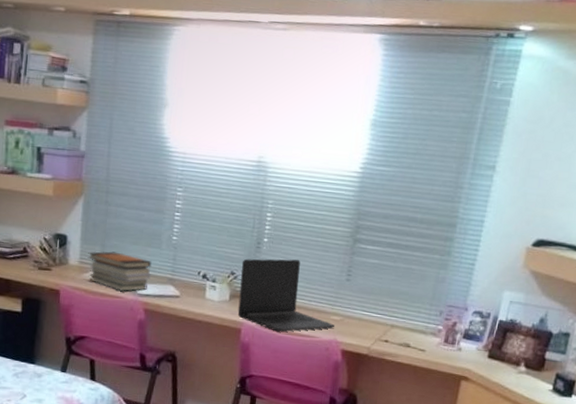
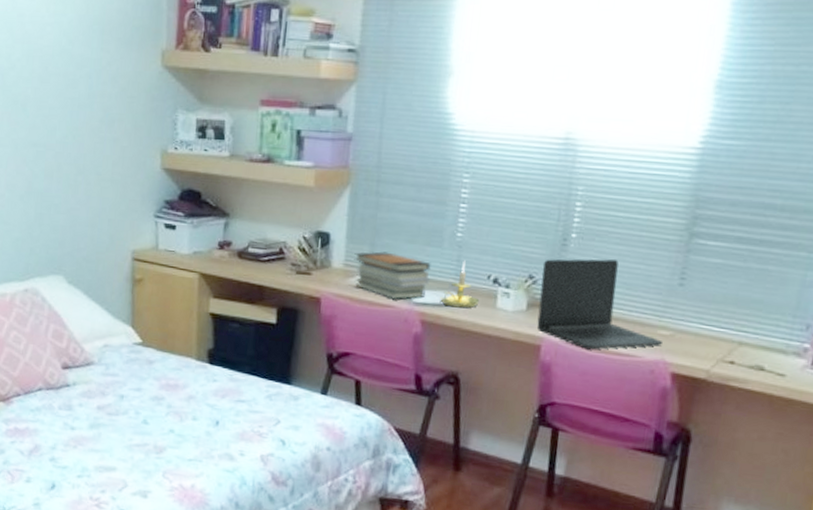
candle holder: none [159,259,192,299] -> present [440,260,480,309]

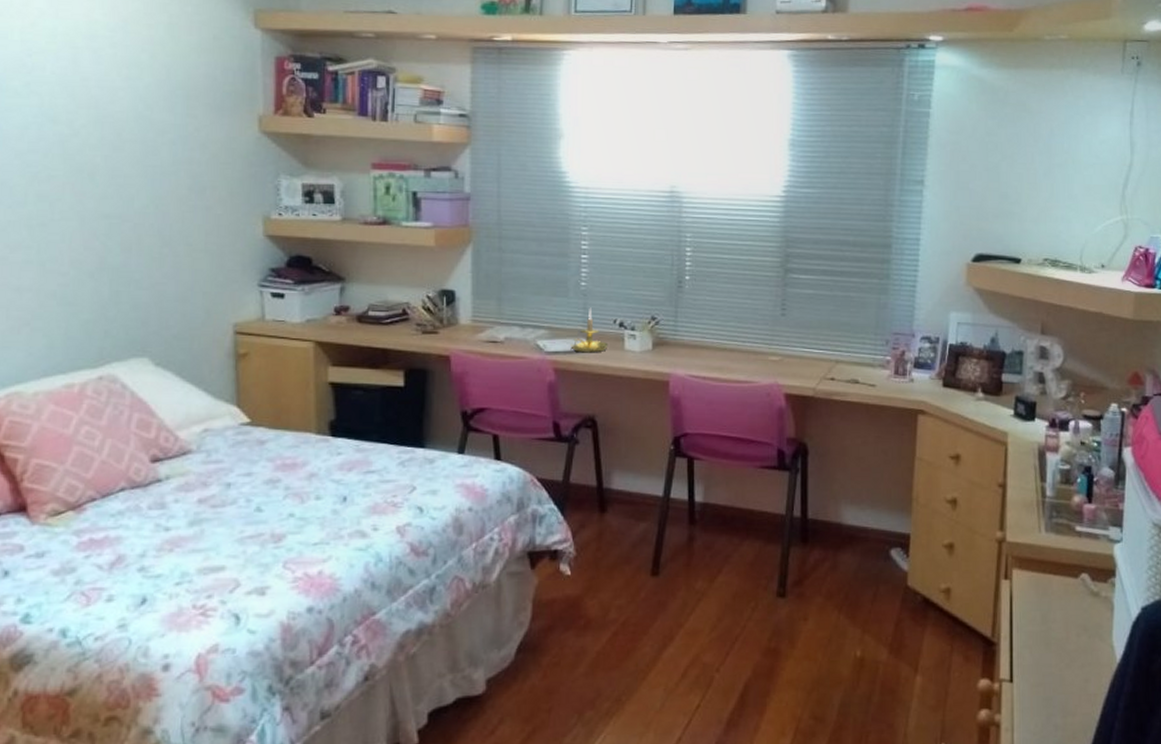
book stack: present [354,251,431,299] -> none [481,305,559,350]
laptop: present [536,259,662,350] -> none [662,297,774,380]

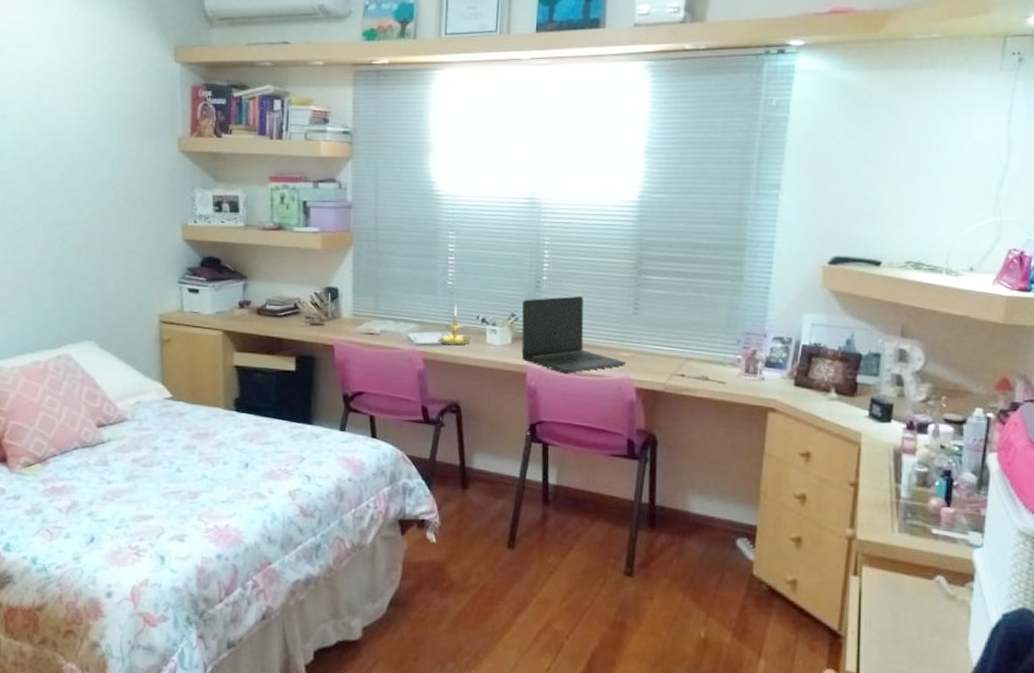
laptop: none [662,297,774,380] -> present [521,296,625,373]

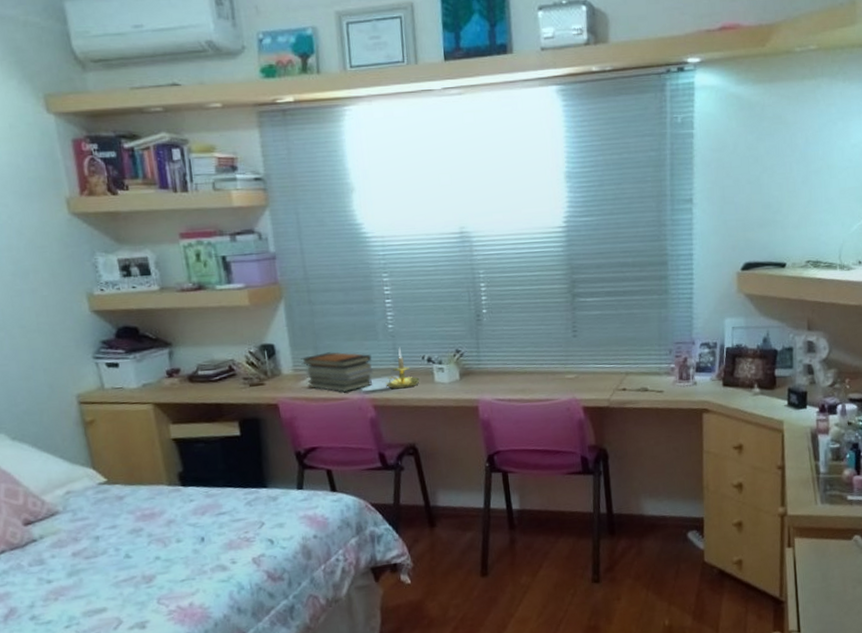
book stack: none [361,301,428,342] -> present [301,352,373,392]
laptop: present [521,296,625,373] -> none [465,325,571,402]

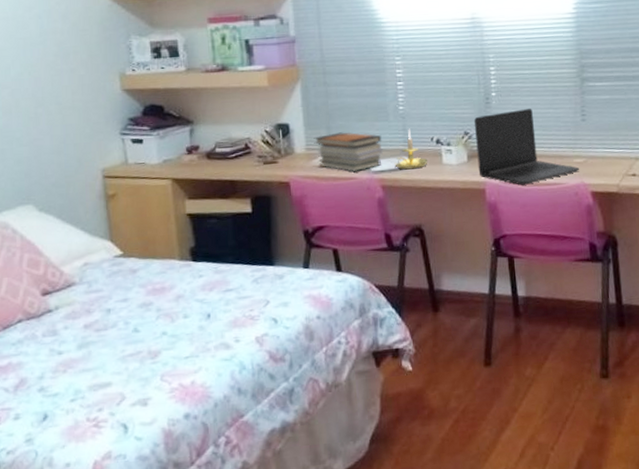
laptop: none [465,325,571,402] -> present [473,109,579,185]

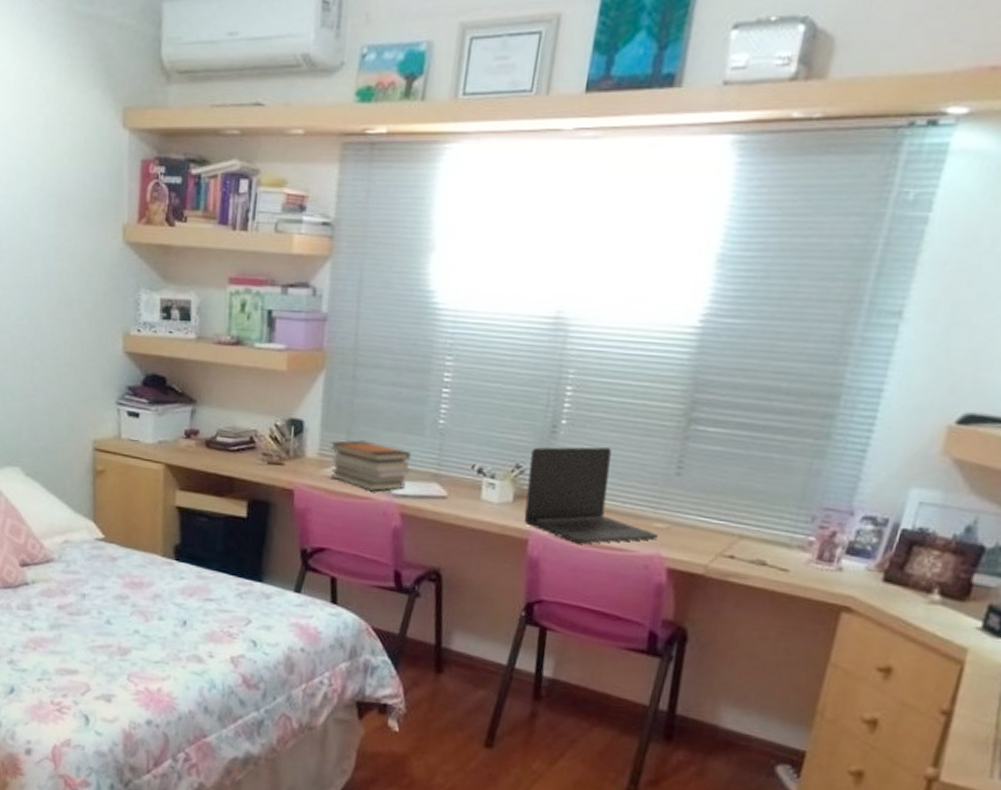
candle holder: present [394,128,428,170] -> none [421,449,463,501]

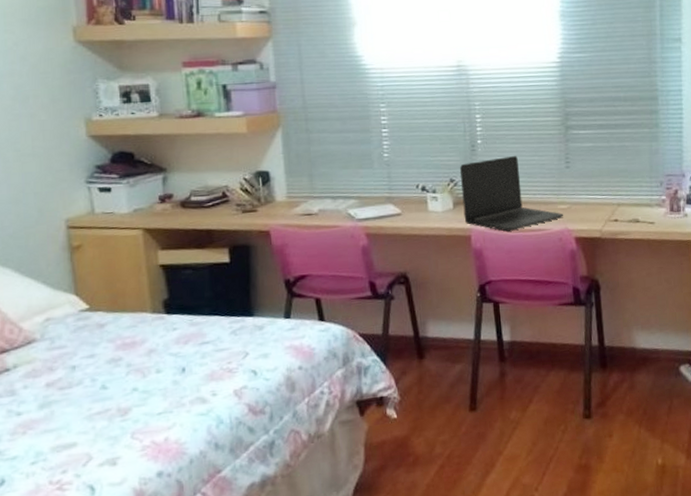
book stack: present [329,440,411,491] -> none [295,179,367,220]

